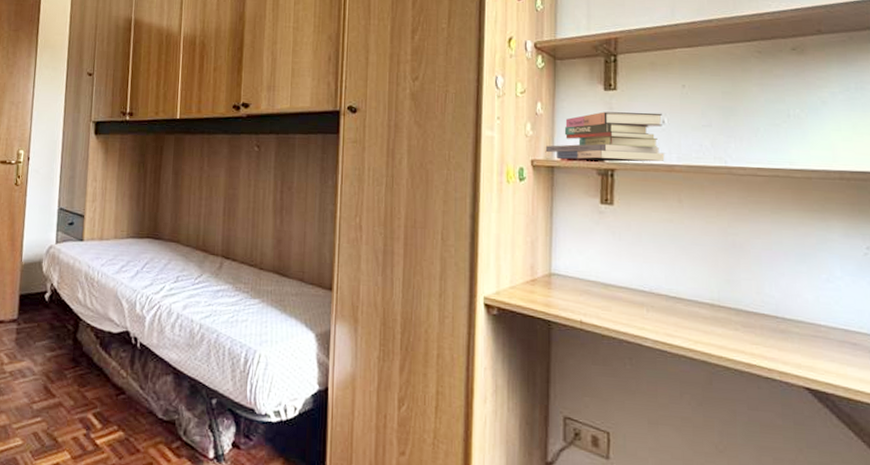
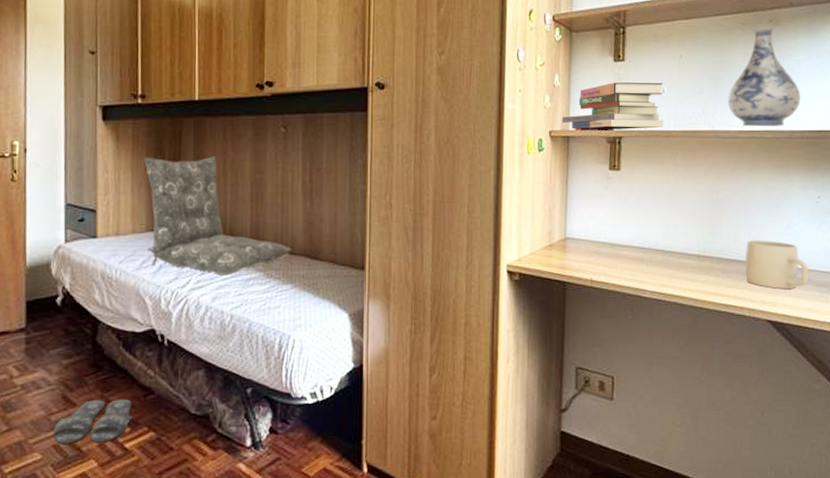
slippers: none [33,393,105,436] -> present [53,399,132,444]
pillow: none [127,169,261,285] -> present [144,156,292,276]
vase: none [743,55,838,166] -> present [728,26,801,127]
mug: none [771,292,860,354] -> present [745,240,809,290]

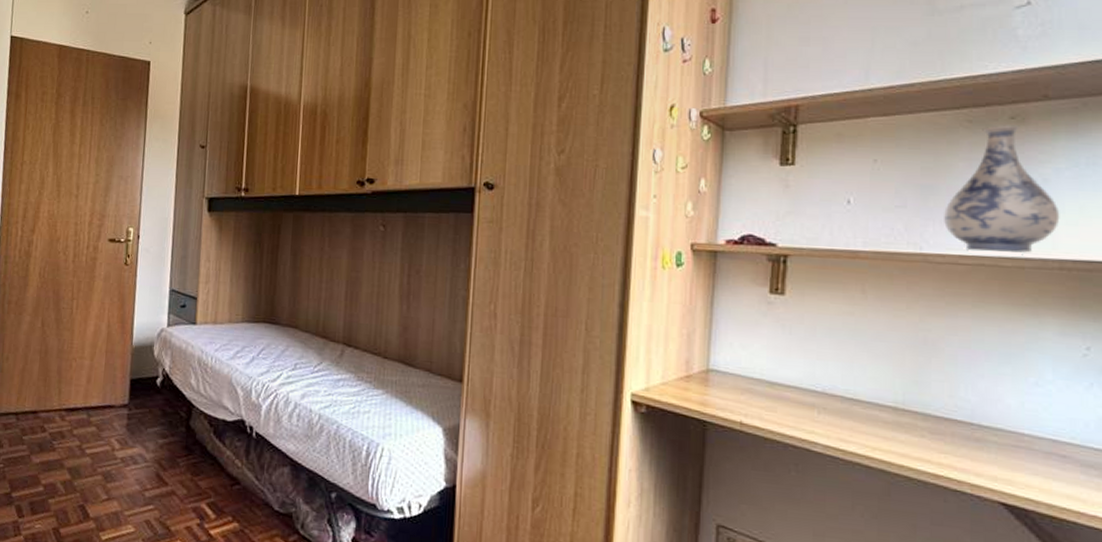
slippers: present [53,399,132,444] -> none [145,482,219,526]
pillow: present [144,156,292,276] -> none [242,249,385,374]
books: present [562,82,664,130] -> none [708,190,848,247]
mug: present [745,240,809,290] -> none [966,395,1070,467]

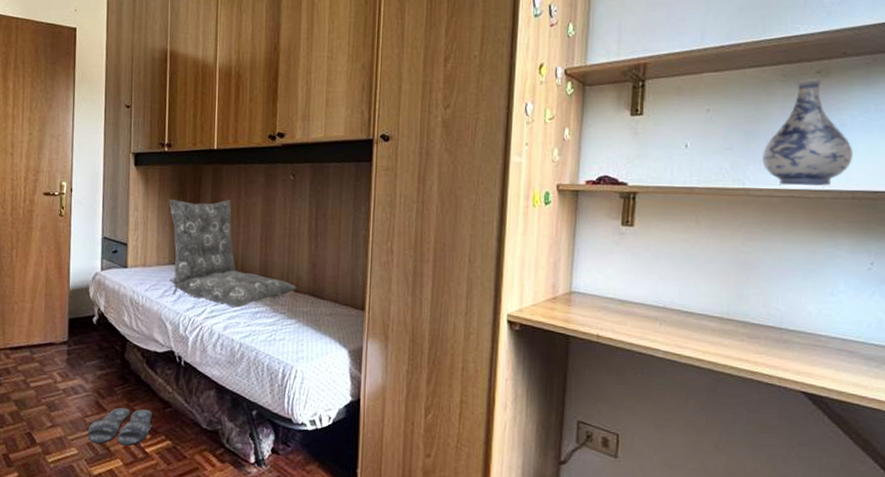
slippers: none [145,482,219,526] -> present [87,408,153,446]
pillow: none [242,249,385,374] -> present [169,199,297,308]

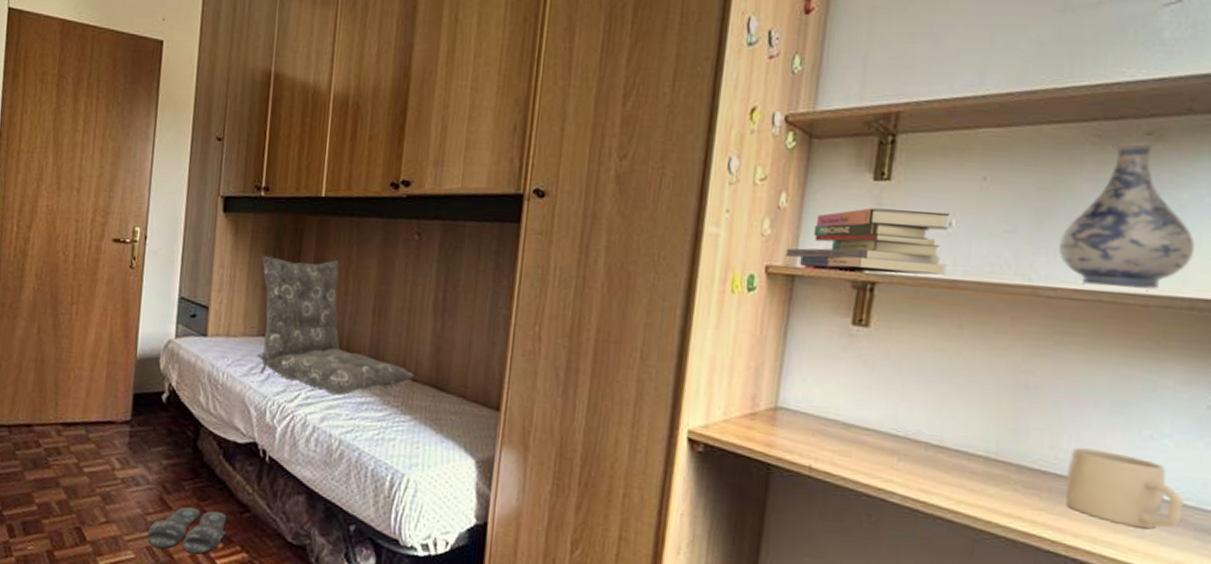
books: none [571,136,686,185] -> present [785,208,949,275]
mug: none [776,305,856,361] -> present [1065,447,1184,530]

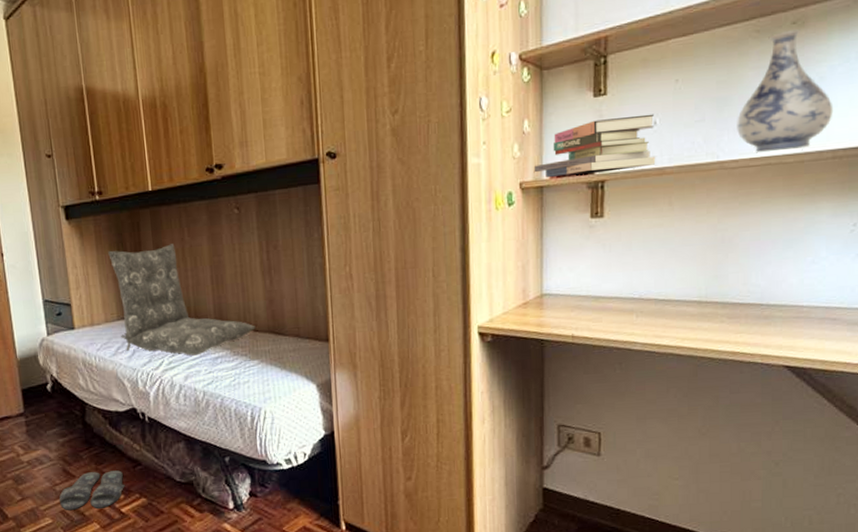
mug: present [1065,447,1184,530] -> none [757,278,839,332]

